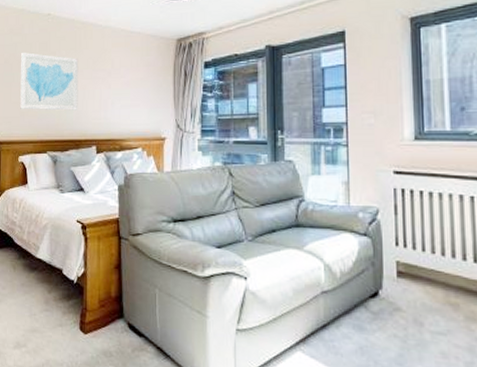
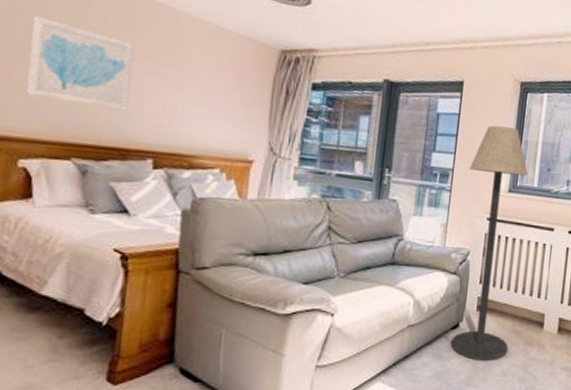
floor lamp: none [364,68,445,338] -> present [450,125,529,362]

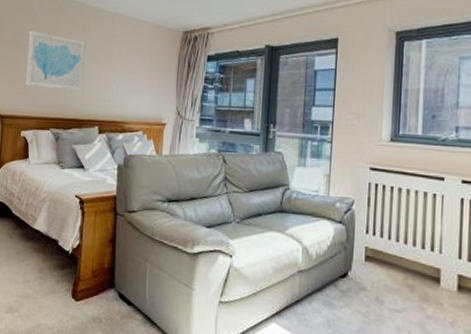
floor lamp: present [450,125,529,362] -> none [340,76,411,314]

